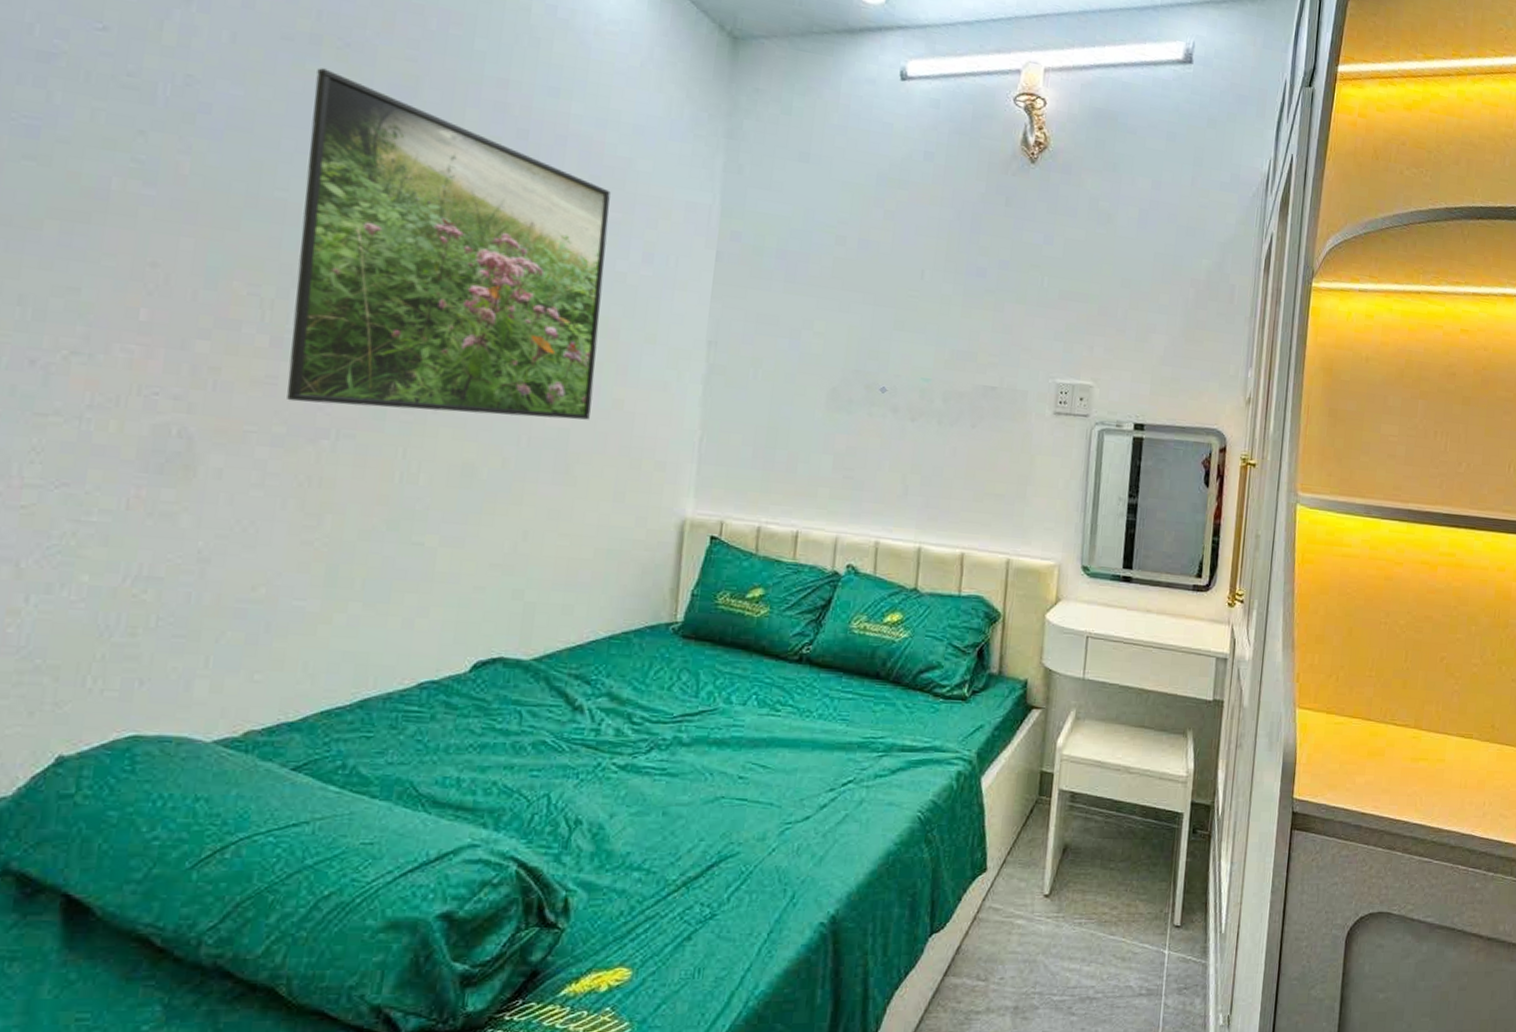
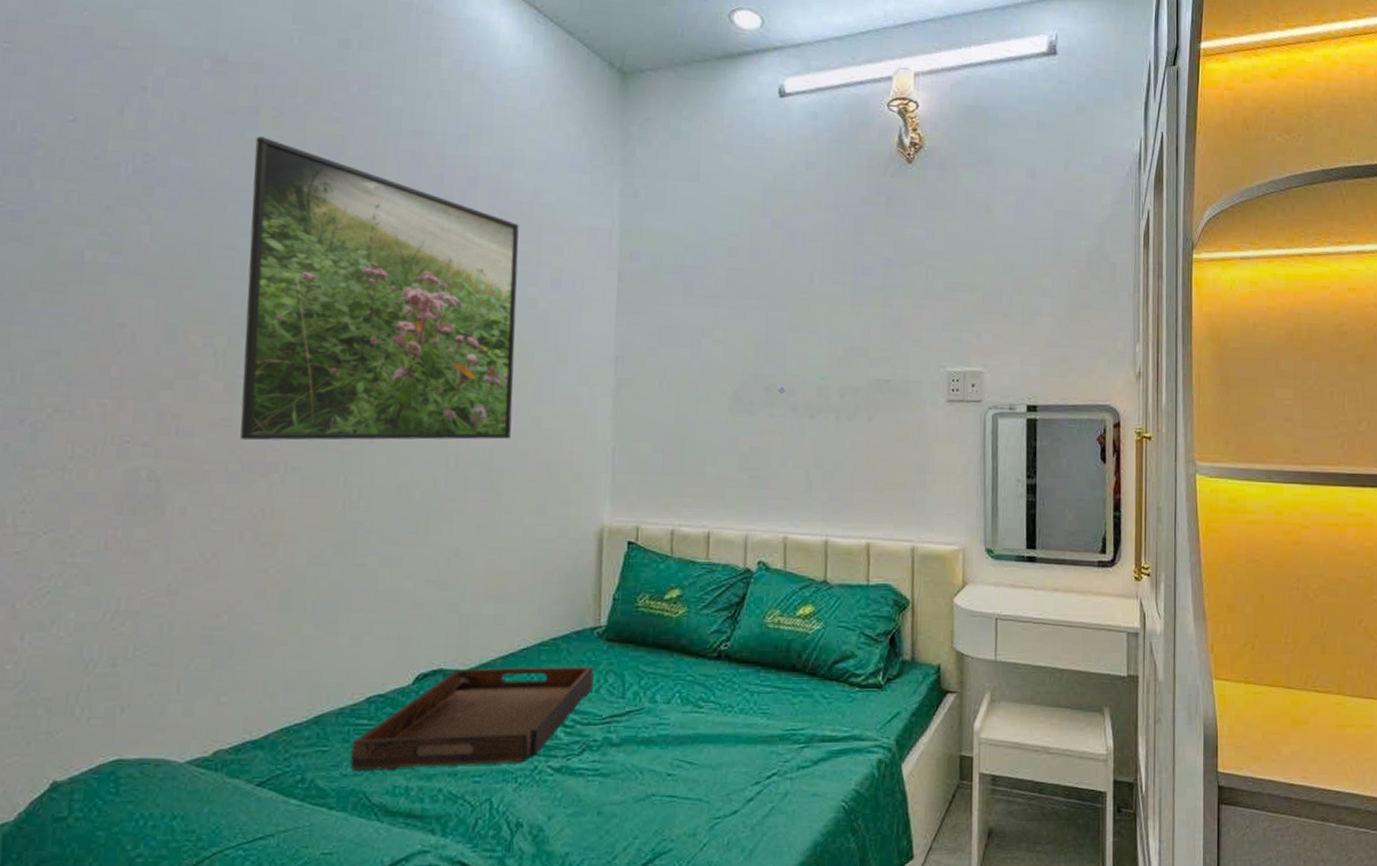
serving tray: none [397,659,667,760] -> present [350,667,594,772]

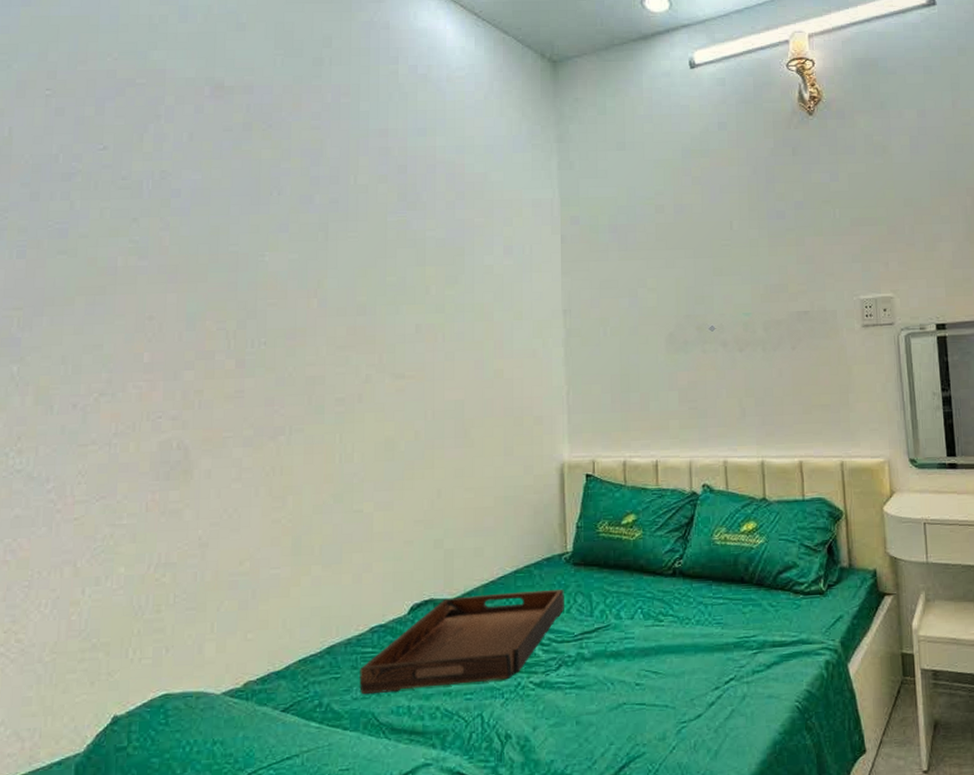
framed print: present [240,136,519,441] -> none [250,147,478,409]

